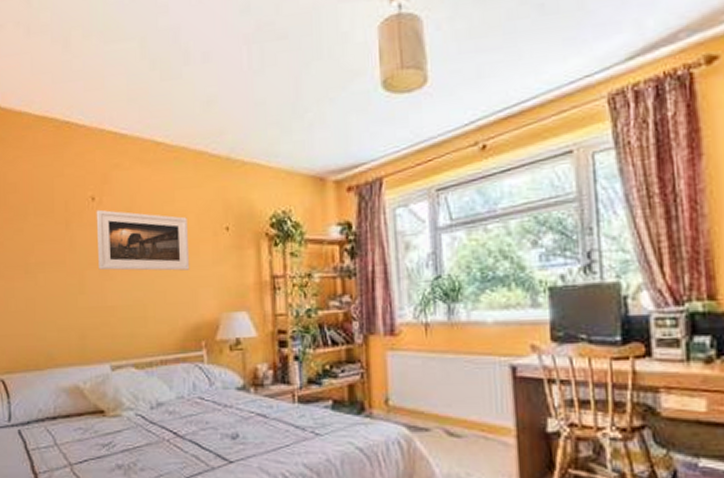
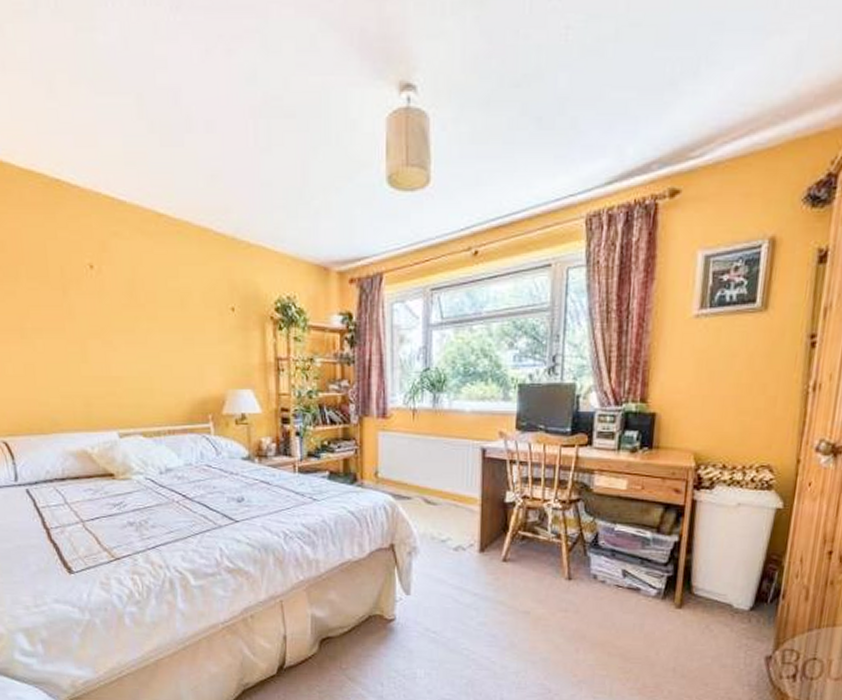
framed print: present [96,209,190,271] -> none [95,278,196,347]

